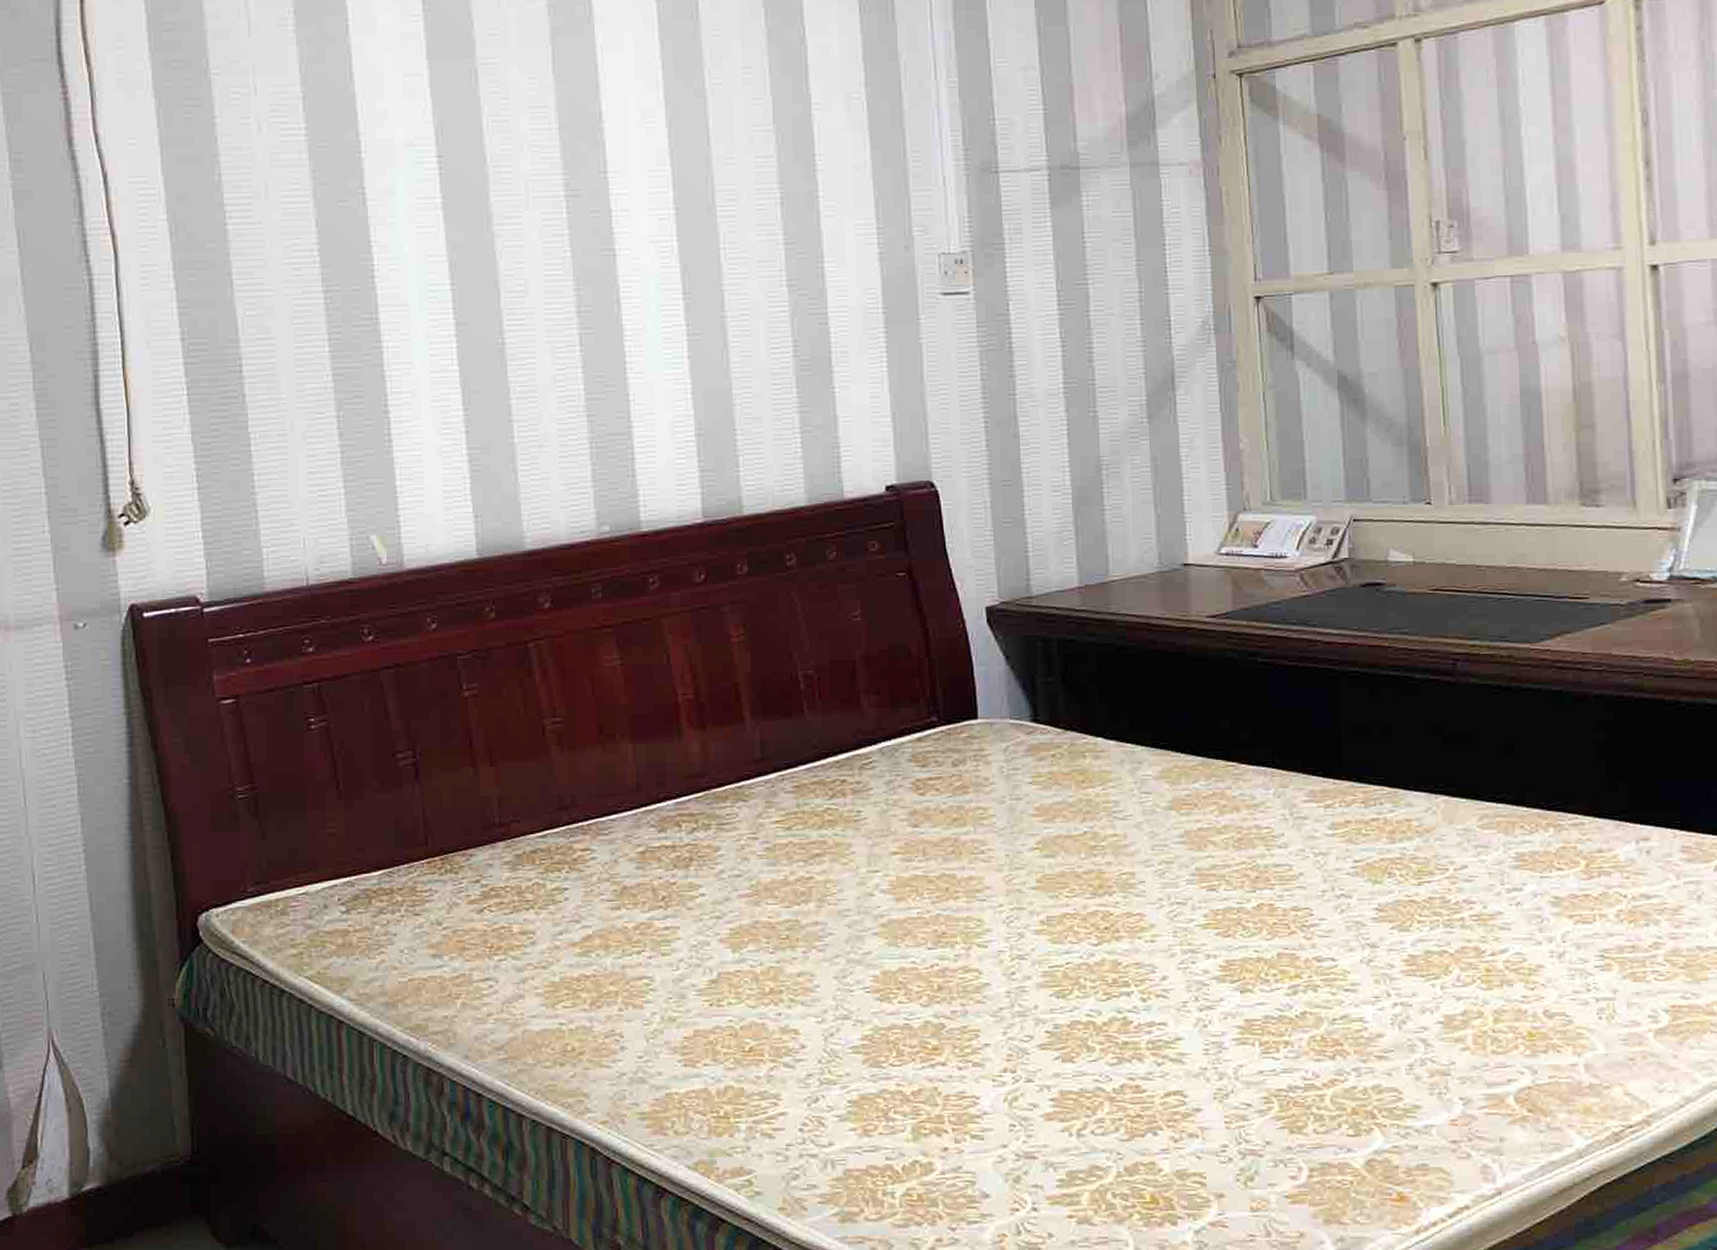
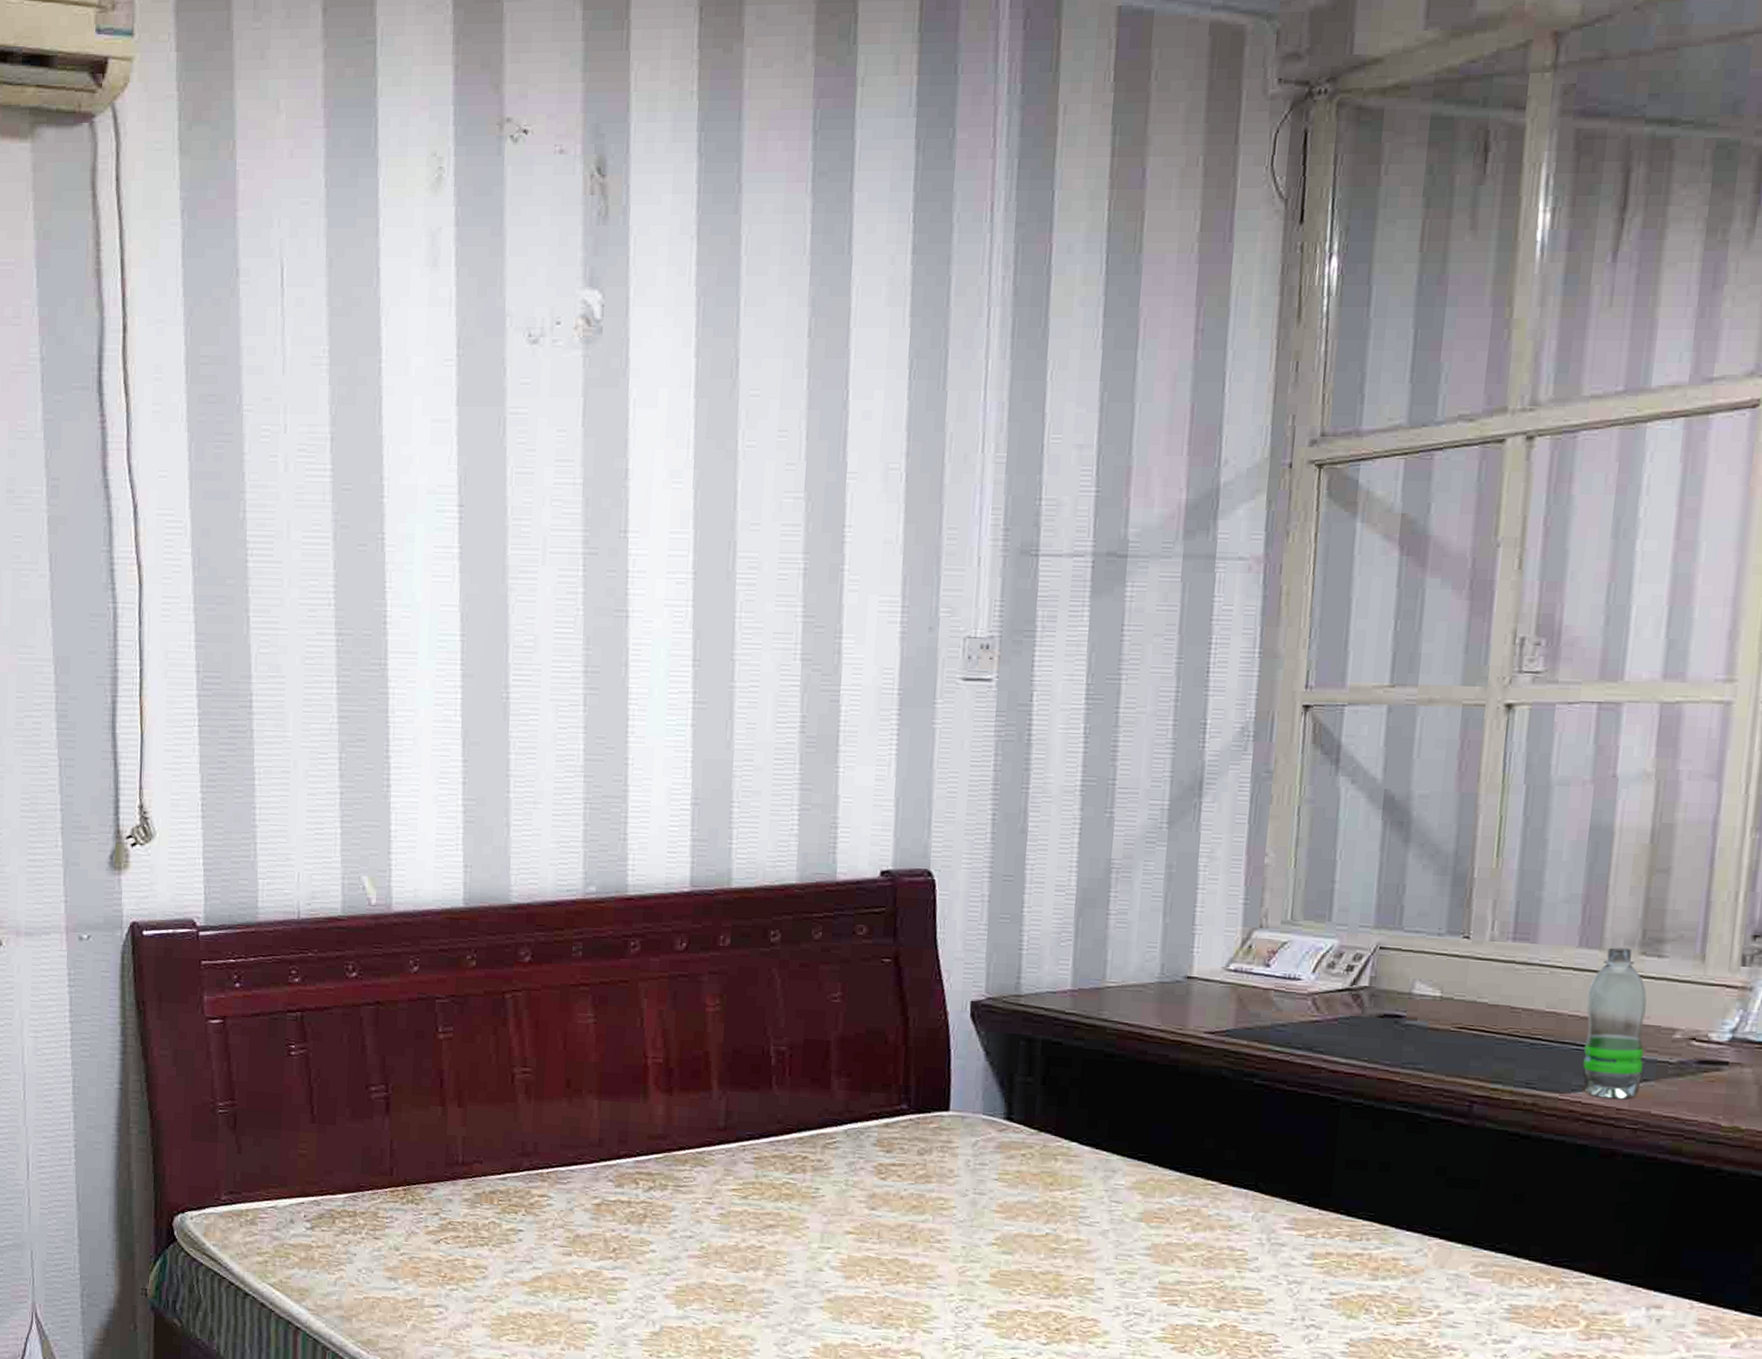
bottle: none [1541,501,1599,645] -> present [1582,947,1647,1101]

